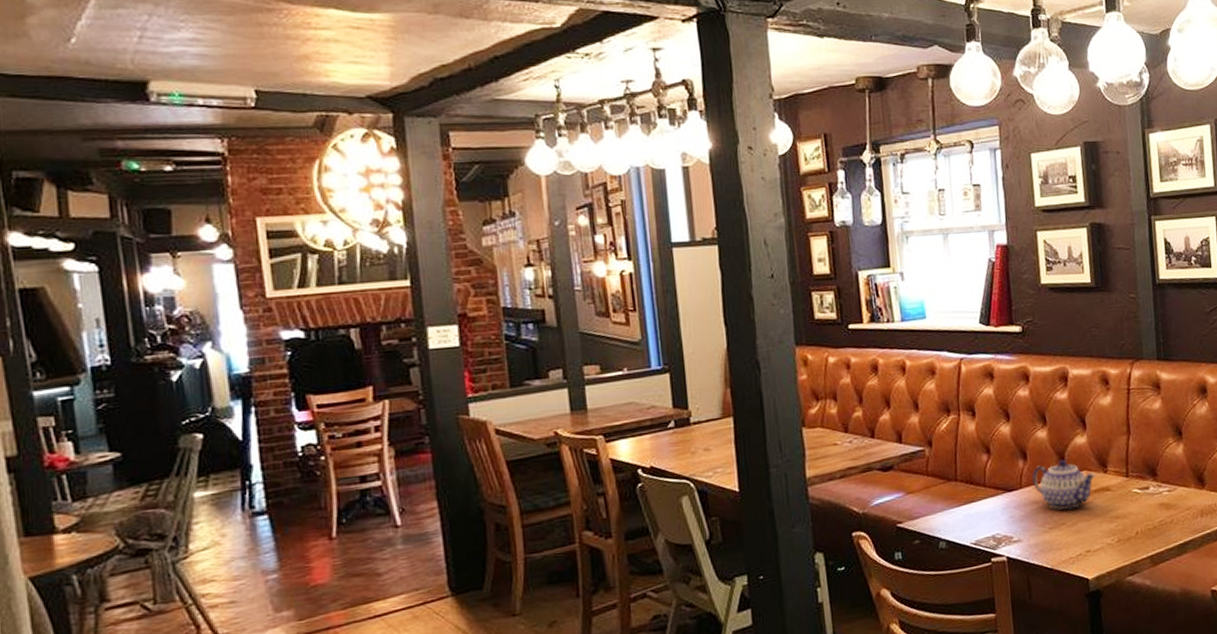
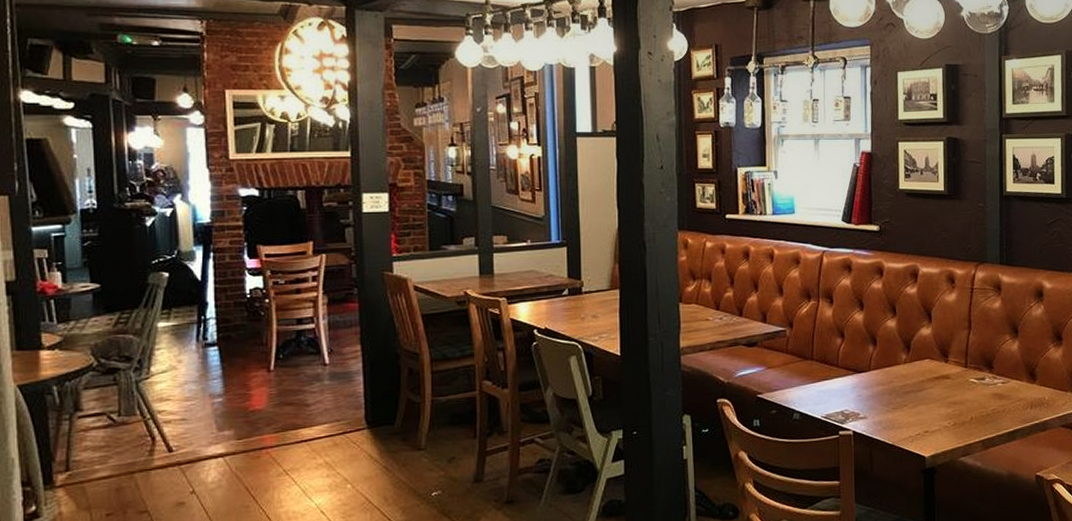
teapot: present [1032,459,1096,510] -> none [880,348,938,393]

